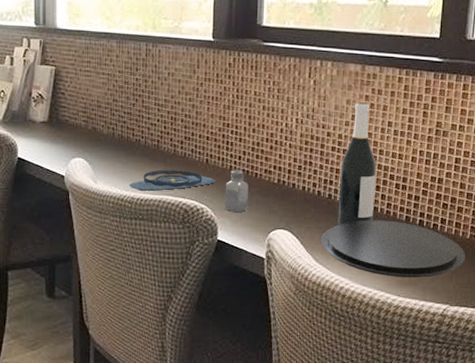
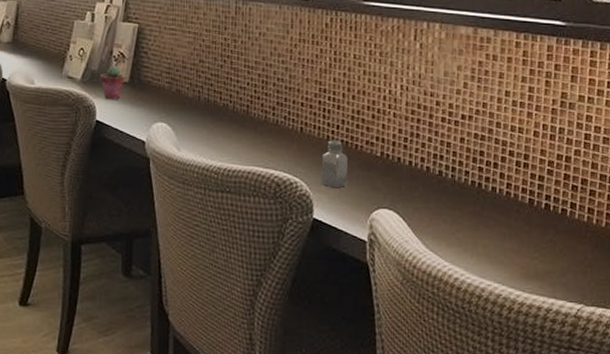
potted succulent: none [21,107,44,138] -> present [100,66,125,99]
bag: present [128,170,217,191] -> none [214,138,313,161]
plate: present [320,220,466,278] -> none [431,201,602,271]
wine bottle: present [338,101,376,225] -> none [450,67,493,206]

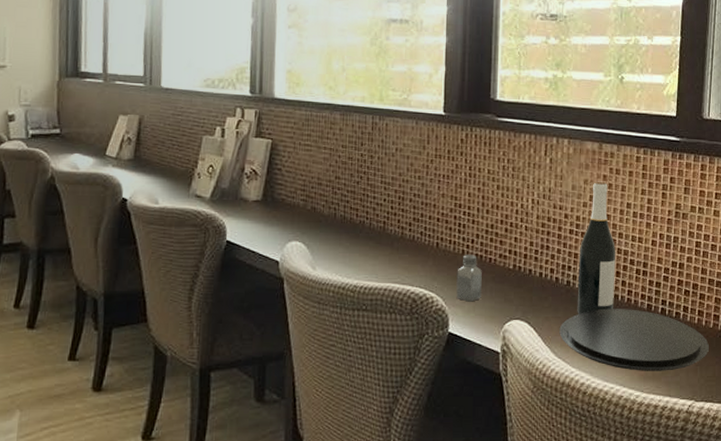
potted succulent: present [100,66,125,99] -> none [231,184,257,218]
plate: none [431,201,602,271] -> present [559,308,710,371]
wine bottle: none [450,67,493,206] -> present [577,181,615,314]

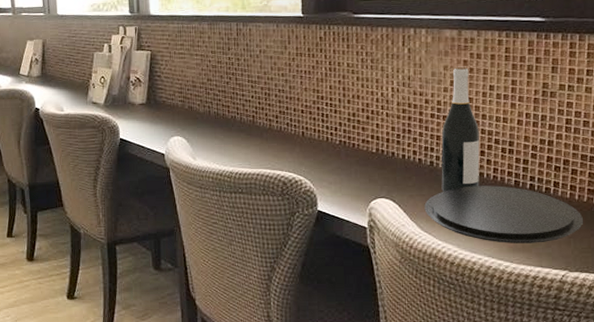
saltshaker: present [456,255,482,302] -> none [322,141,347,183]

